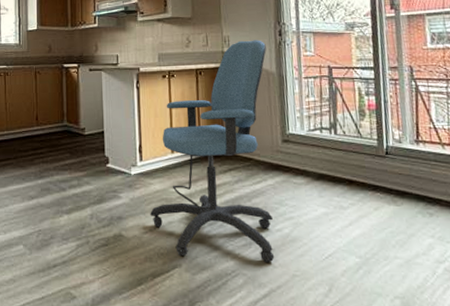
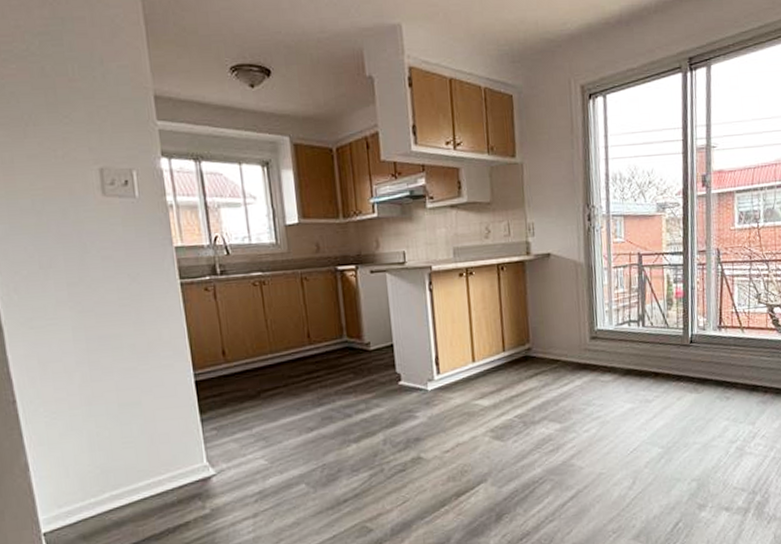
office chair: present [150,40,275,263] -> none [451,226,582,471]

